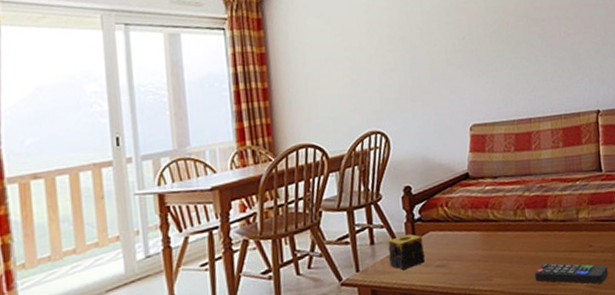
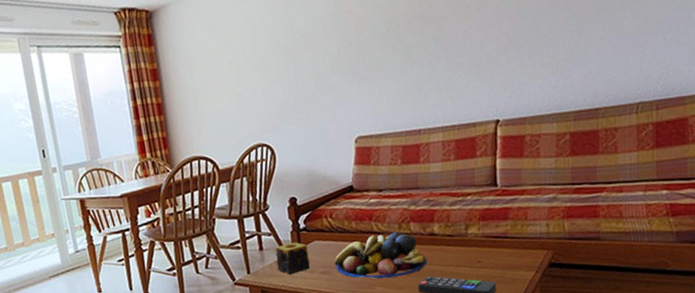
fruit bowl: none [450,218,543,270] -> present [334,231,428,279]

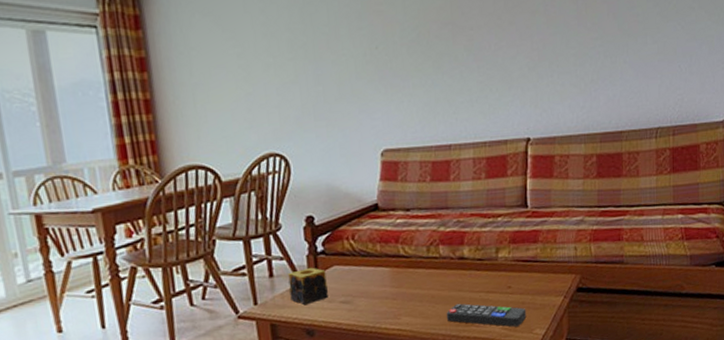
fruit bowl: present [334,231,428,279] -> none [356,255,457,308]

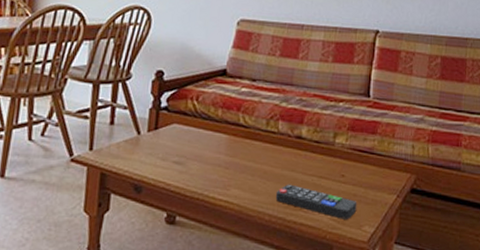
candle: present [288,267,329,306] -> none [126,121,165,159]

